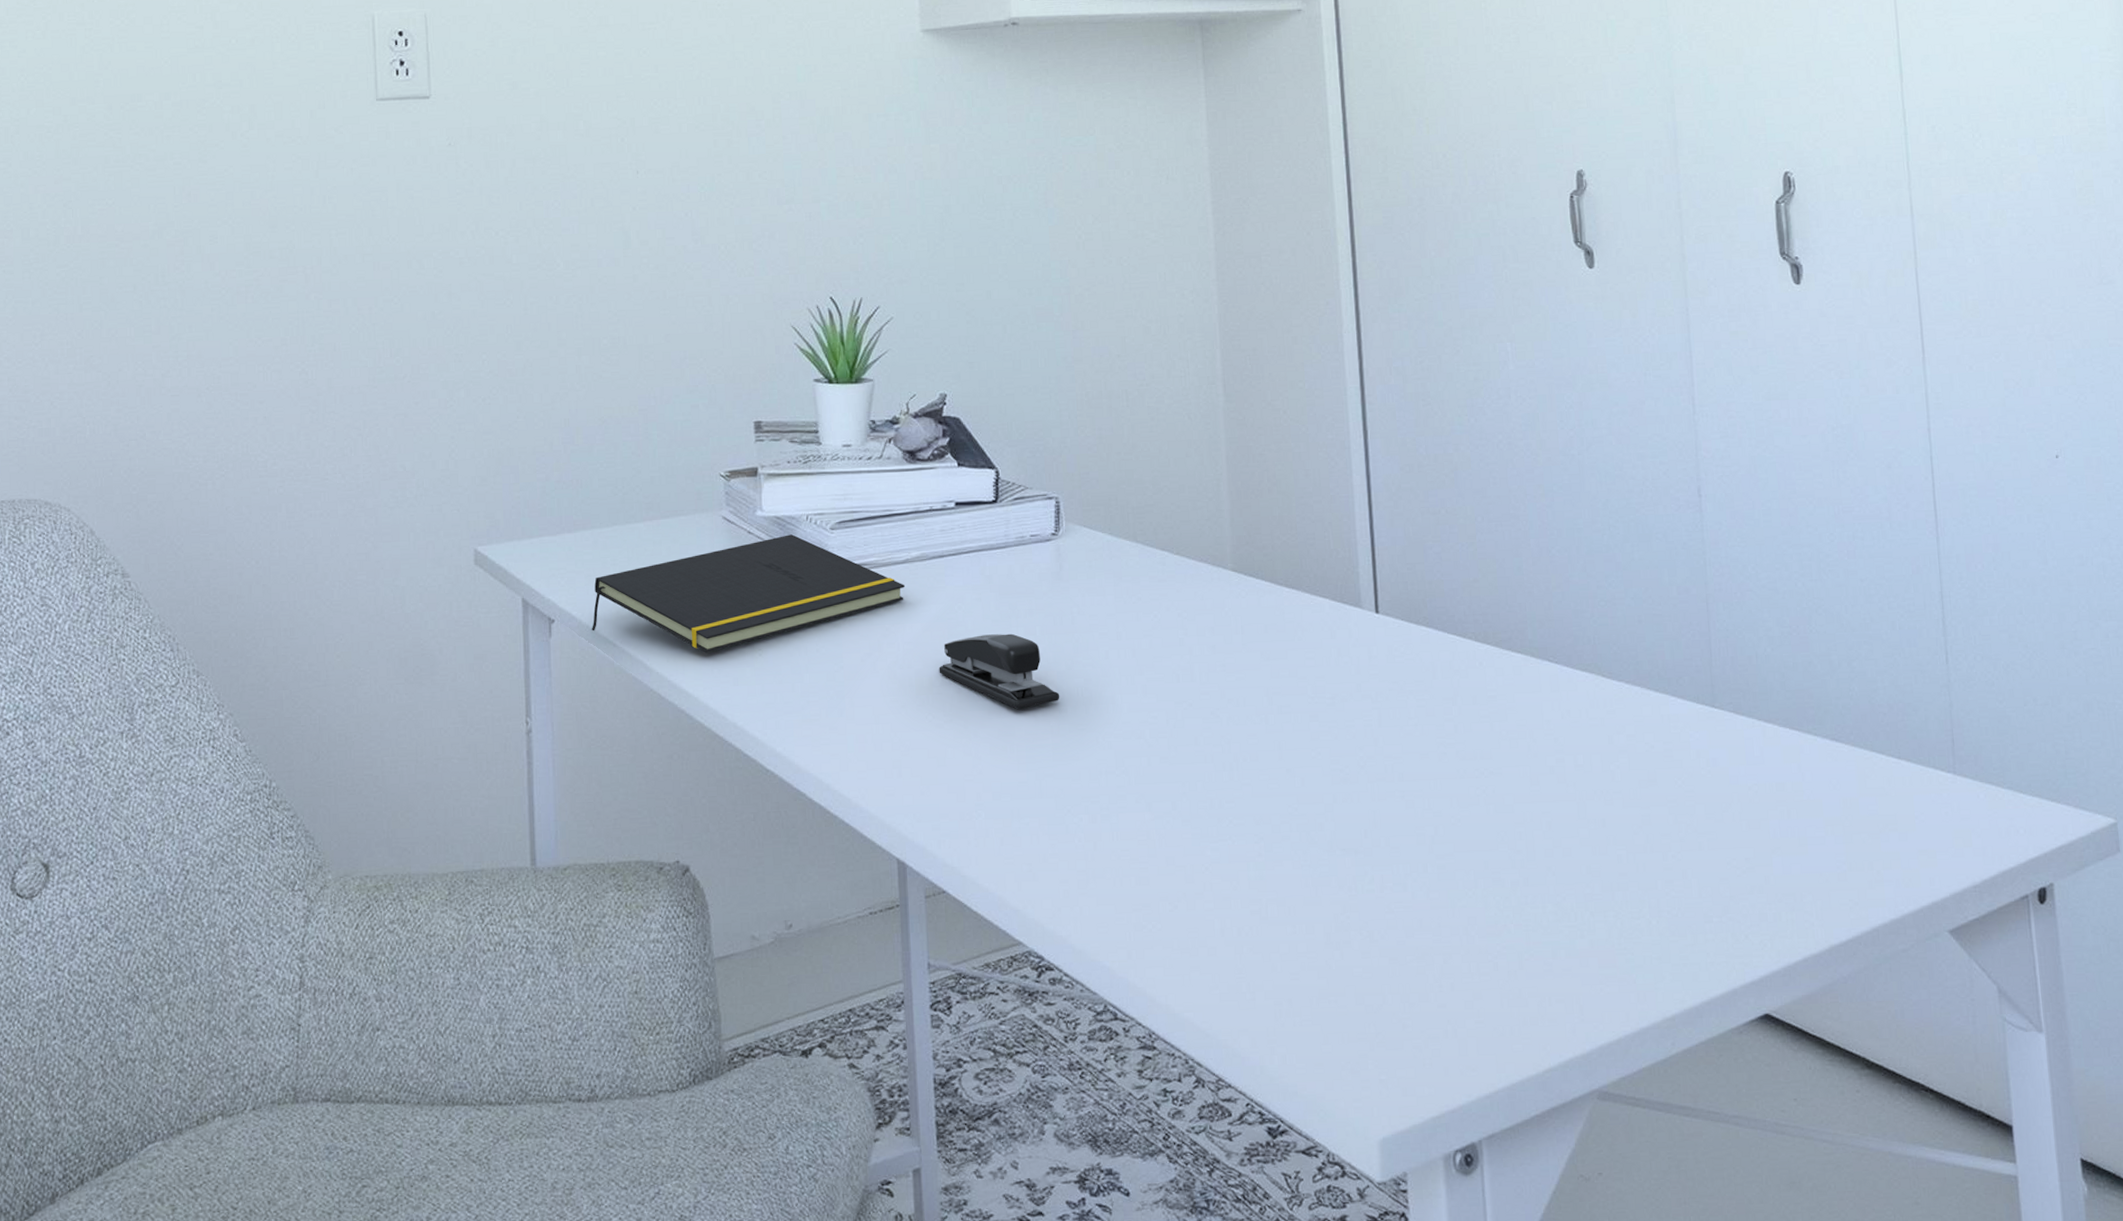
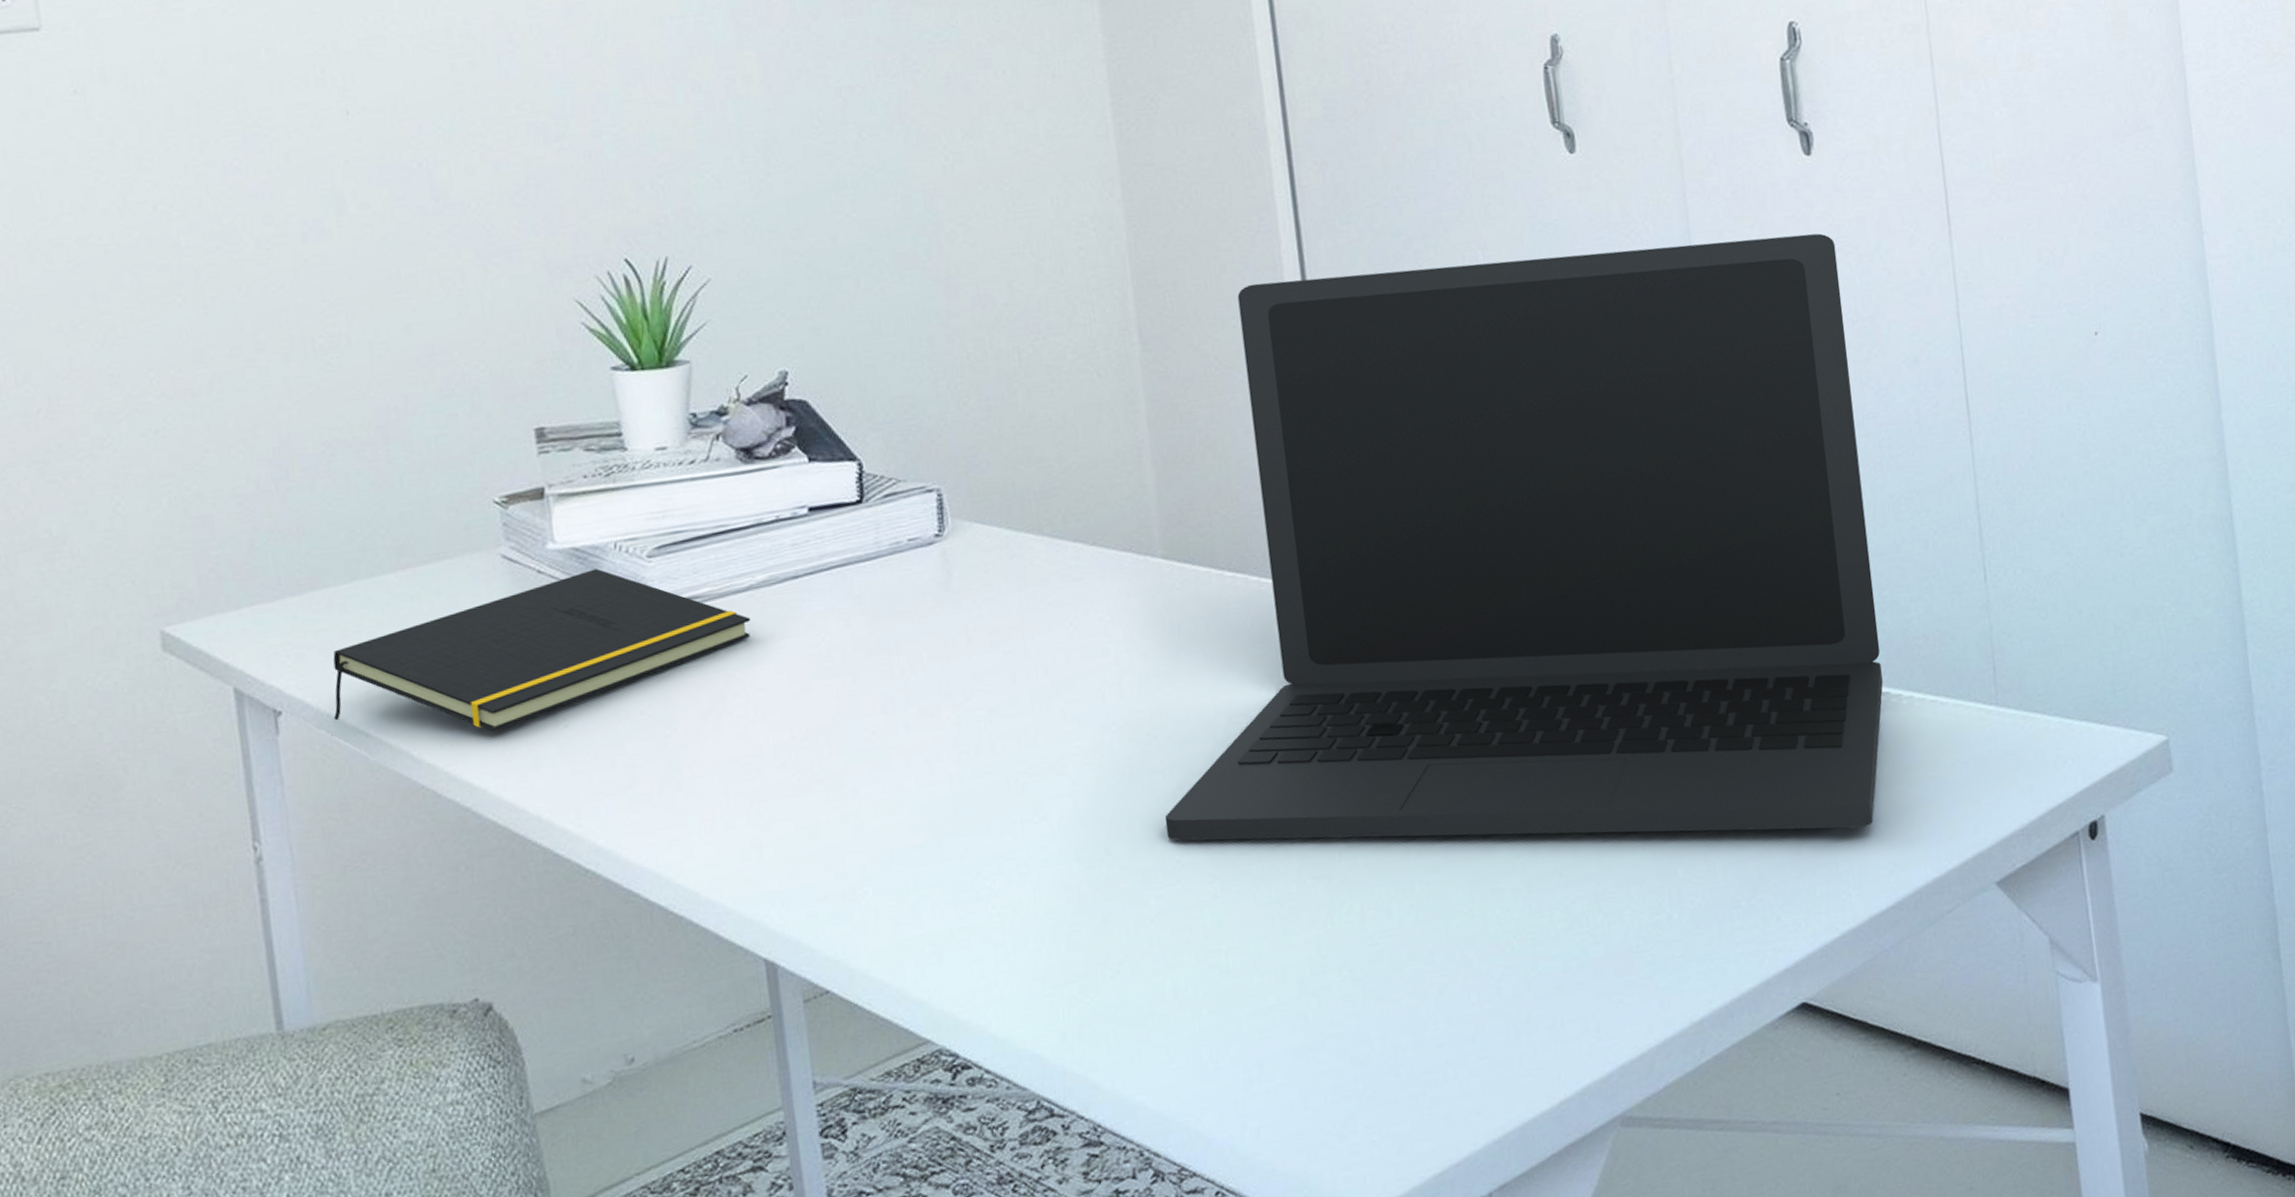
stapler: present [939,633,1060,709] -> none [801,664,959,757]
laptop: none [1222,350,1850,866] -> present [1164,233,1883,841]

